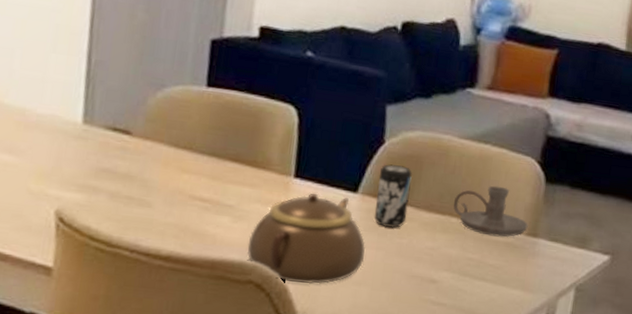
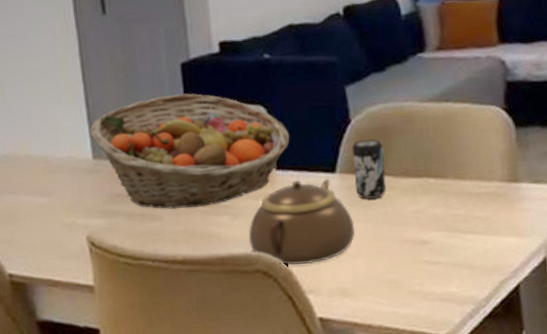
fruit basket: none [85,70,317,202] -> present [90,93,290,209]
candle holder: present [453,185,528,238] -> none [427,139,507,190]

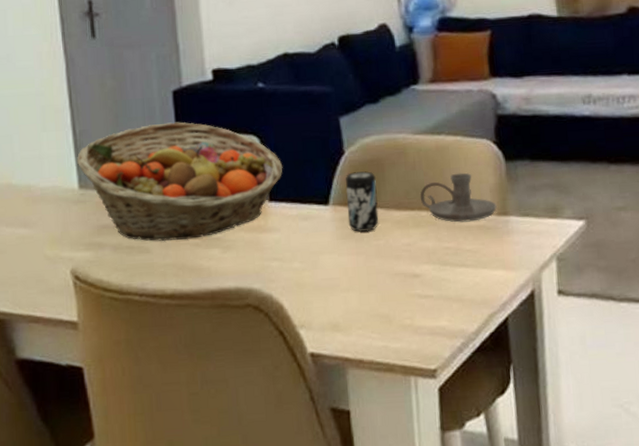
teapot: present [248,179,356,265] -> none [239,211,348,299]
candle holder: none [427,139,507,190] -> present [420,172,497,223]

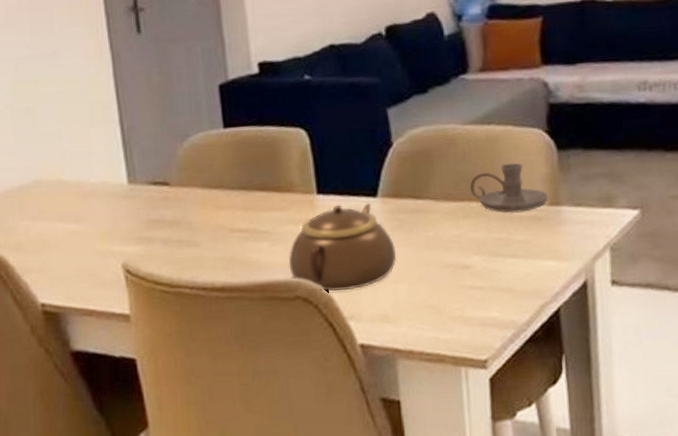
fruit basket: present [76,122,283,241] -> none [125,116,331,235]
teapot: none [239,211,348,299] -> present [288,203,397,291]
beverage can: present [345,171,379,233] -> none [393,162,428,225]

